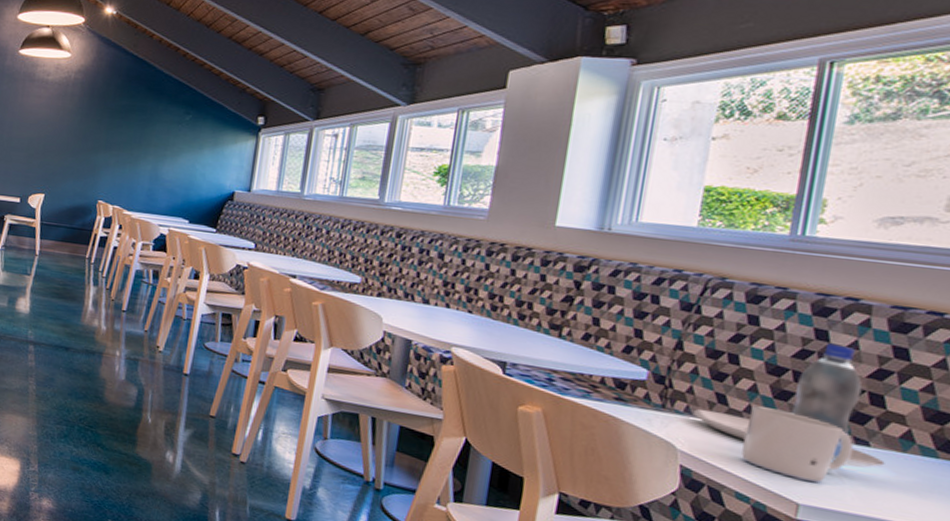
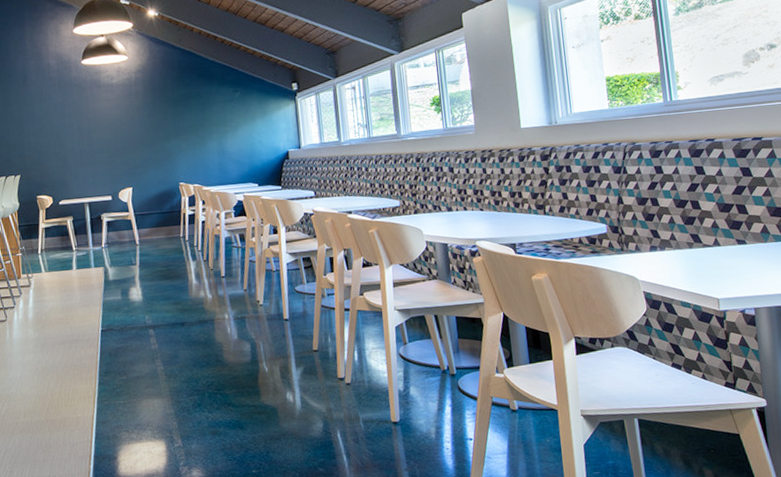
plate: present [693,409,885,469] -> none [641,243,758,263]
mug: present [741,405,853,483] -> none [674,231,738,281]
bottle: present [790,343,863,473] -> none [695,175,733,270]

